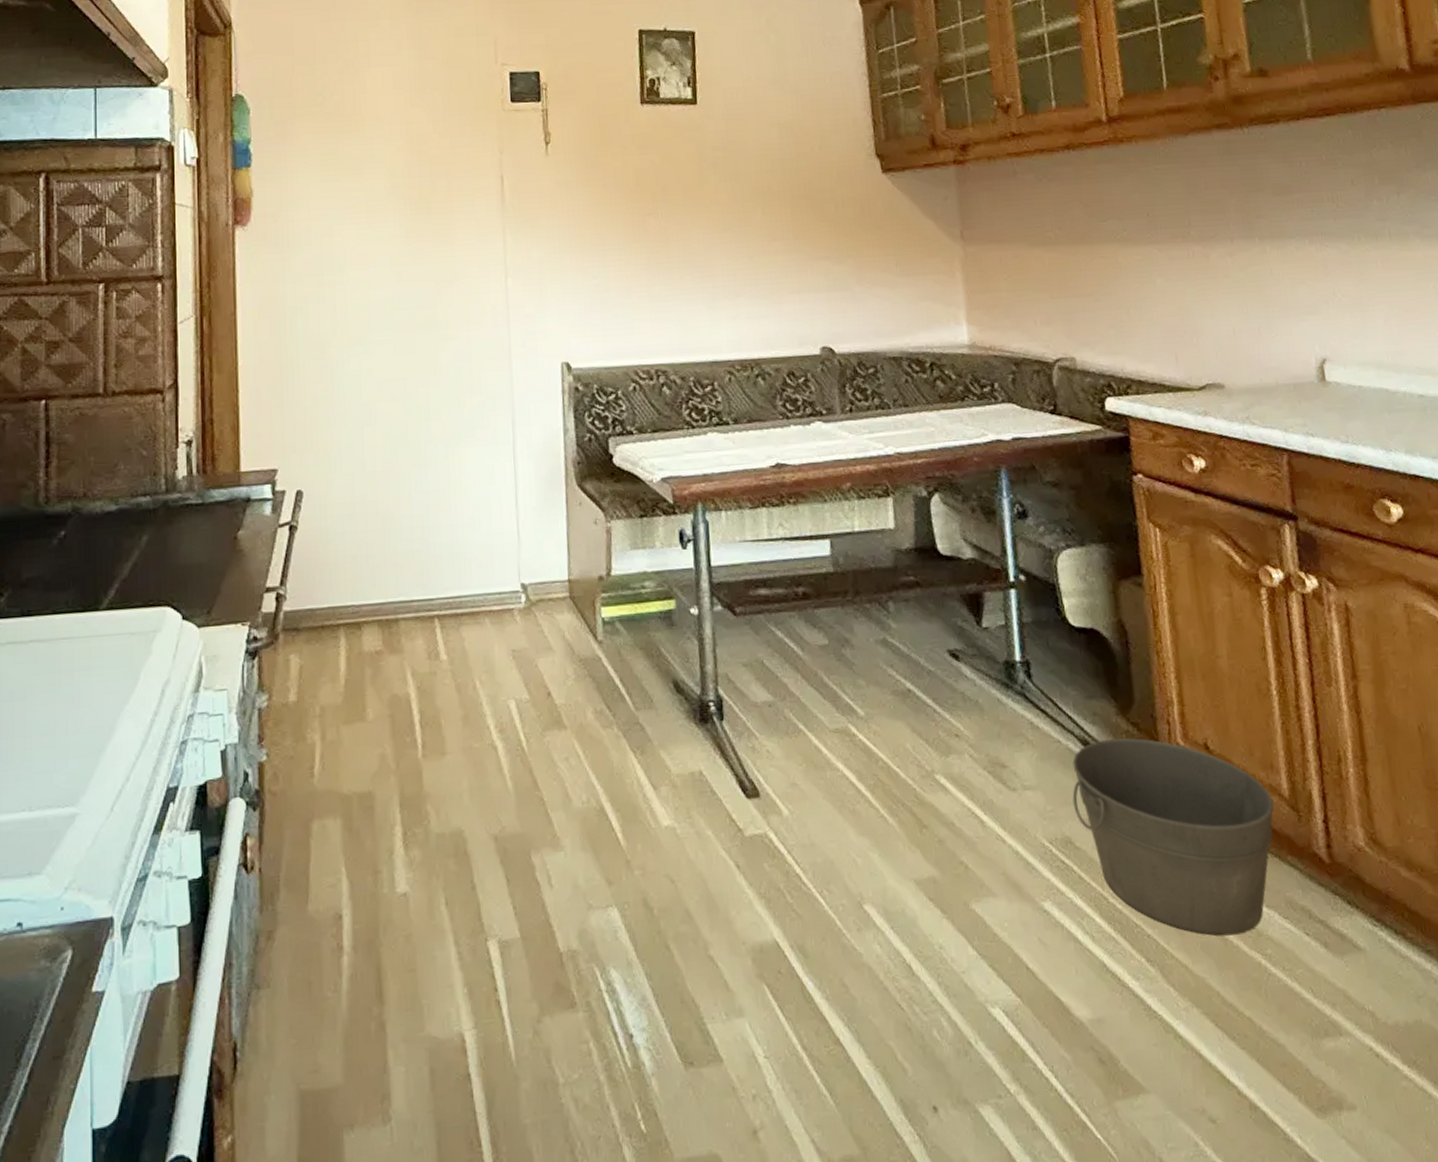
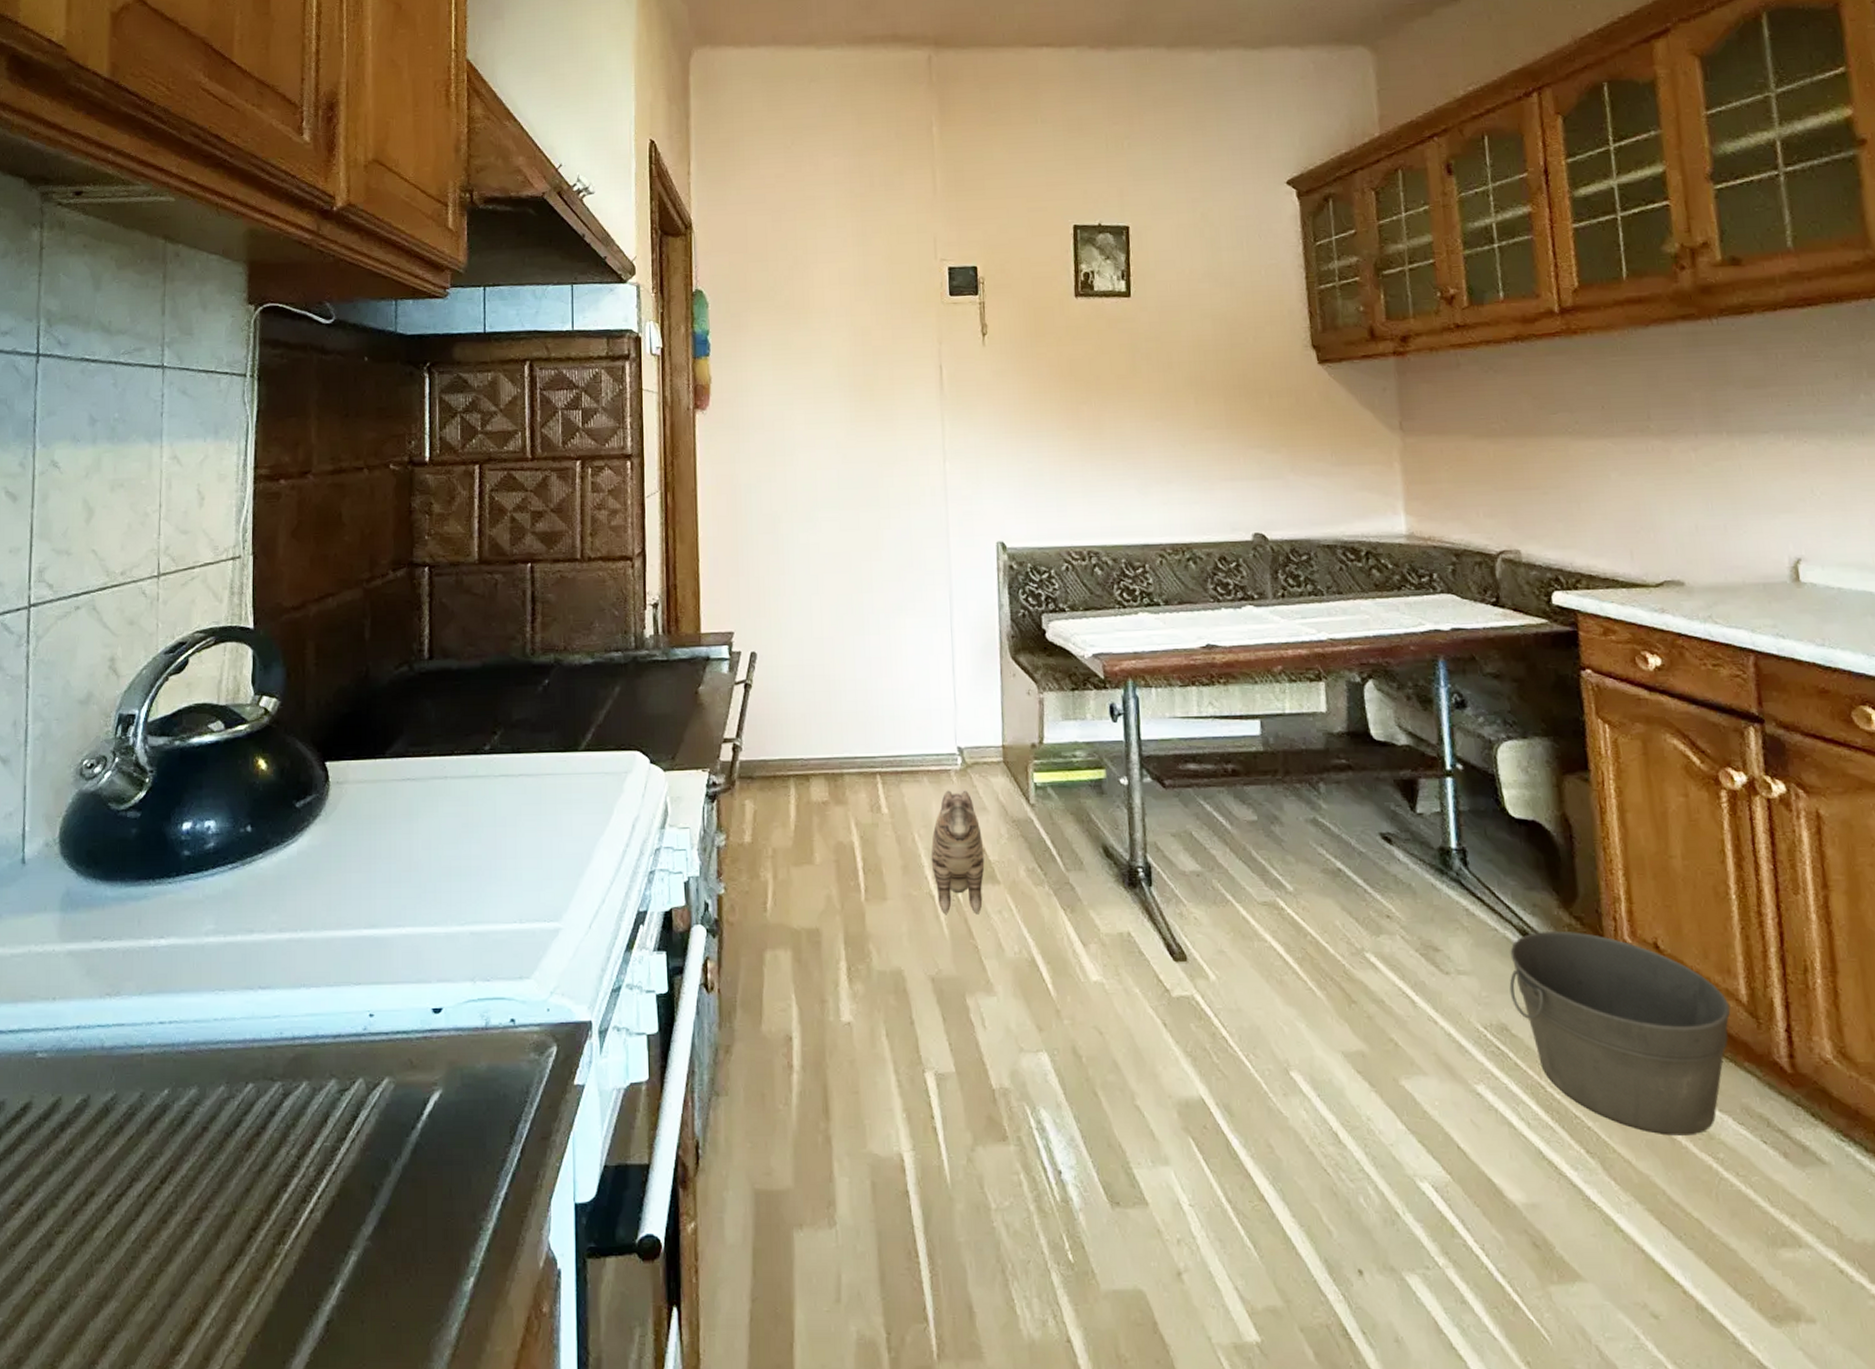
cat: none [493,629,551,766] -> present [930,790,985,915]

